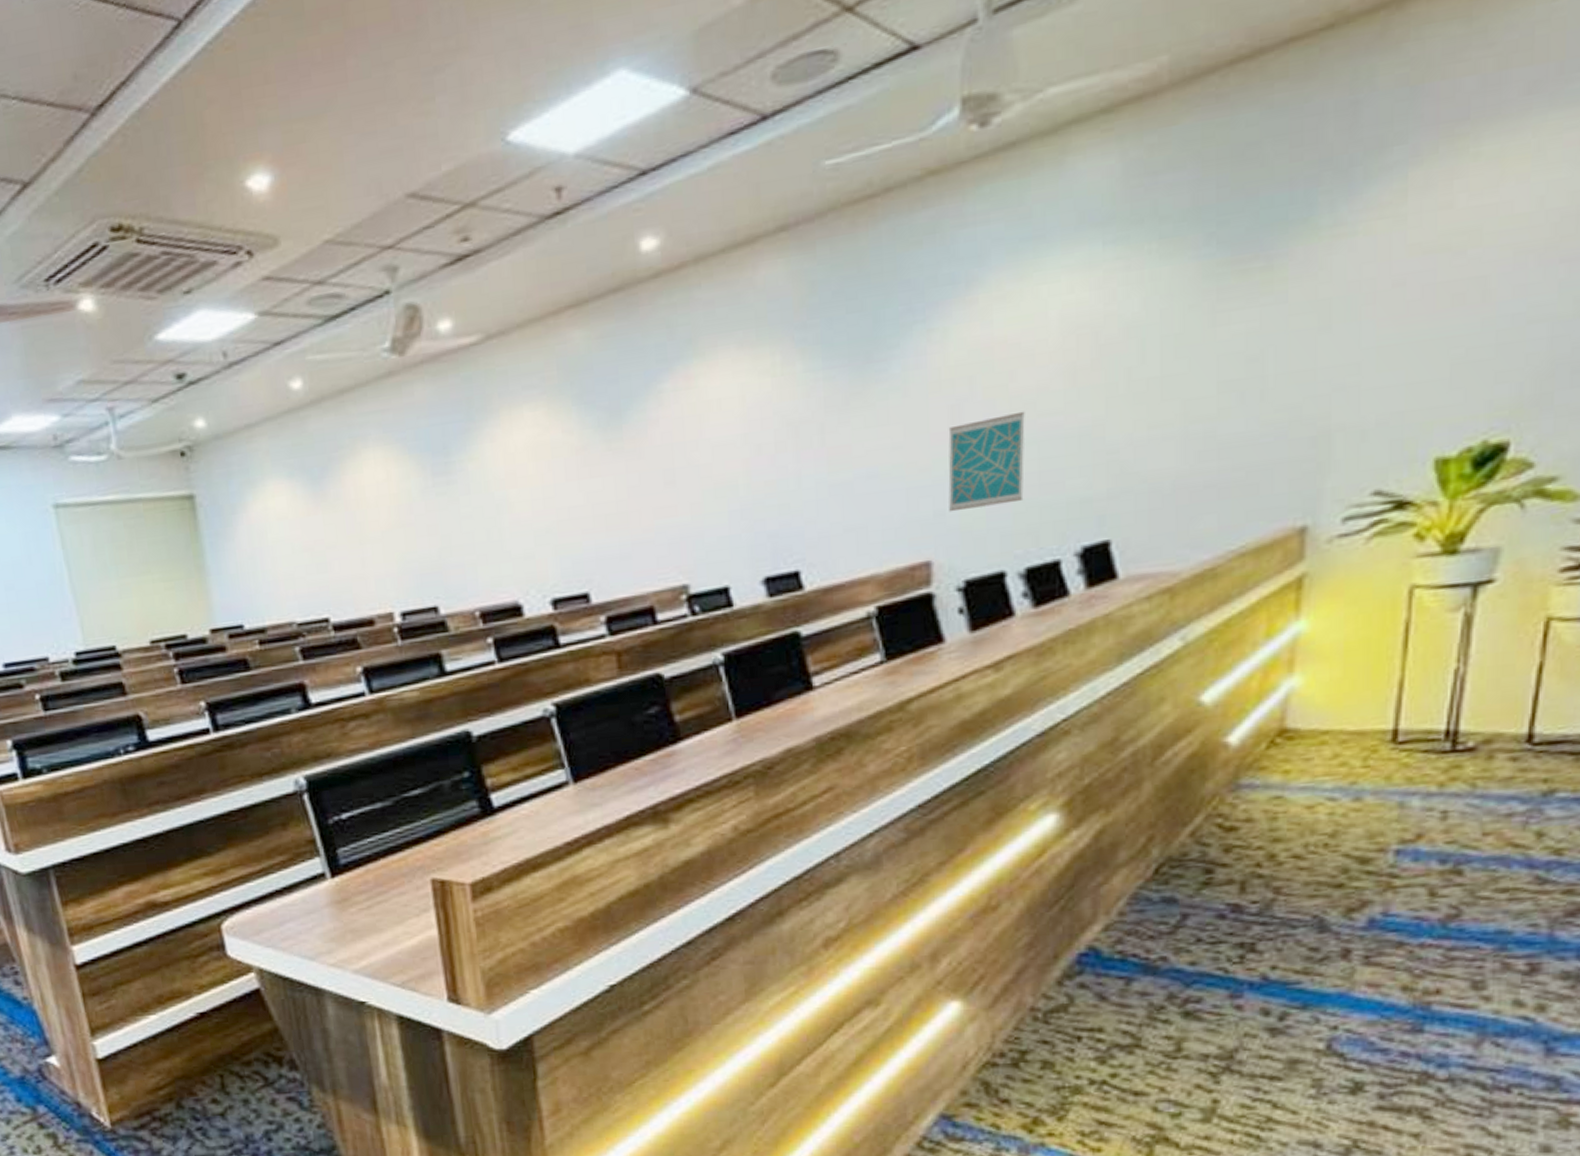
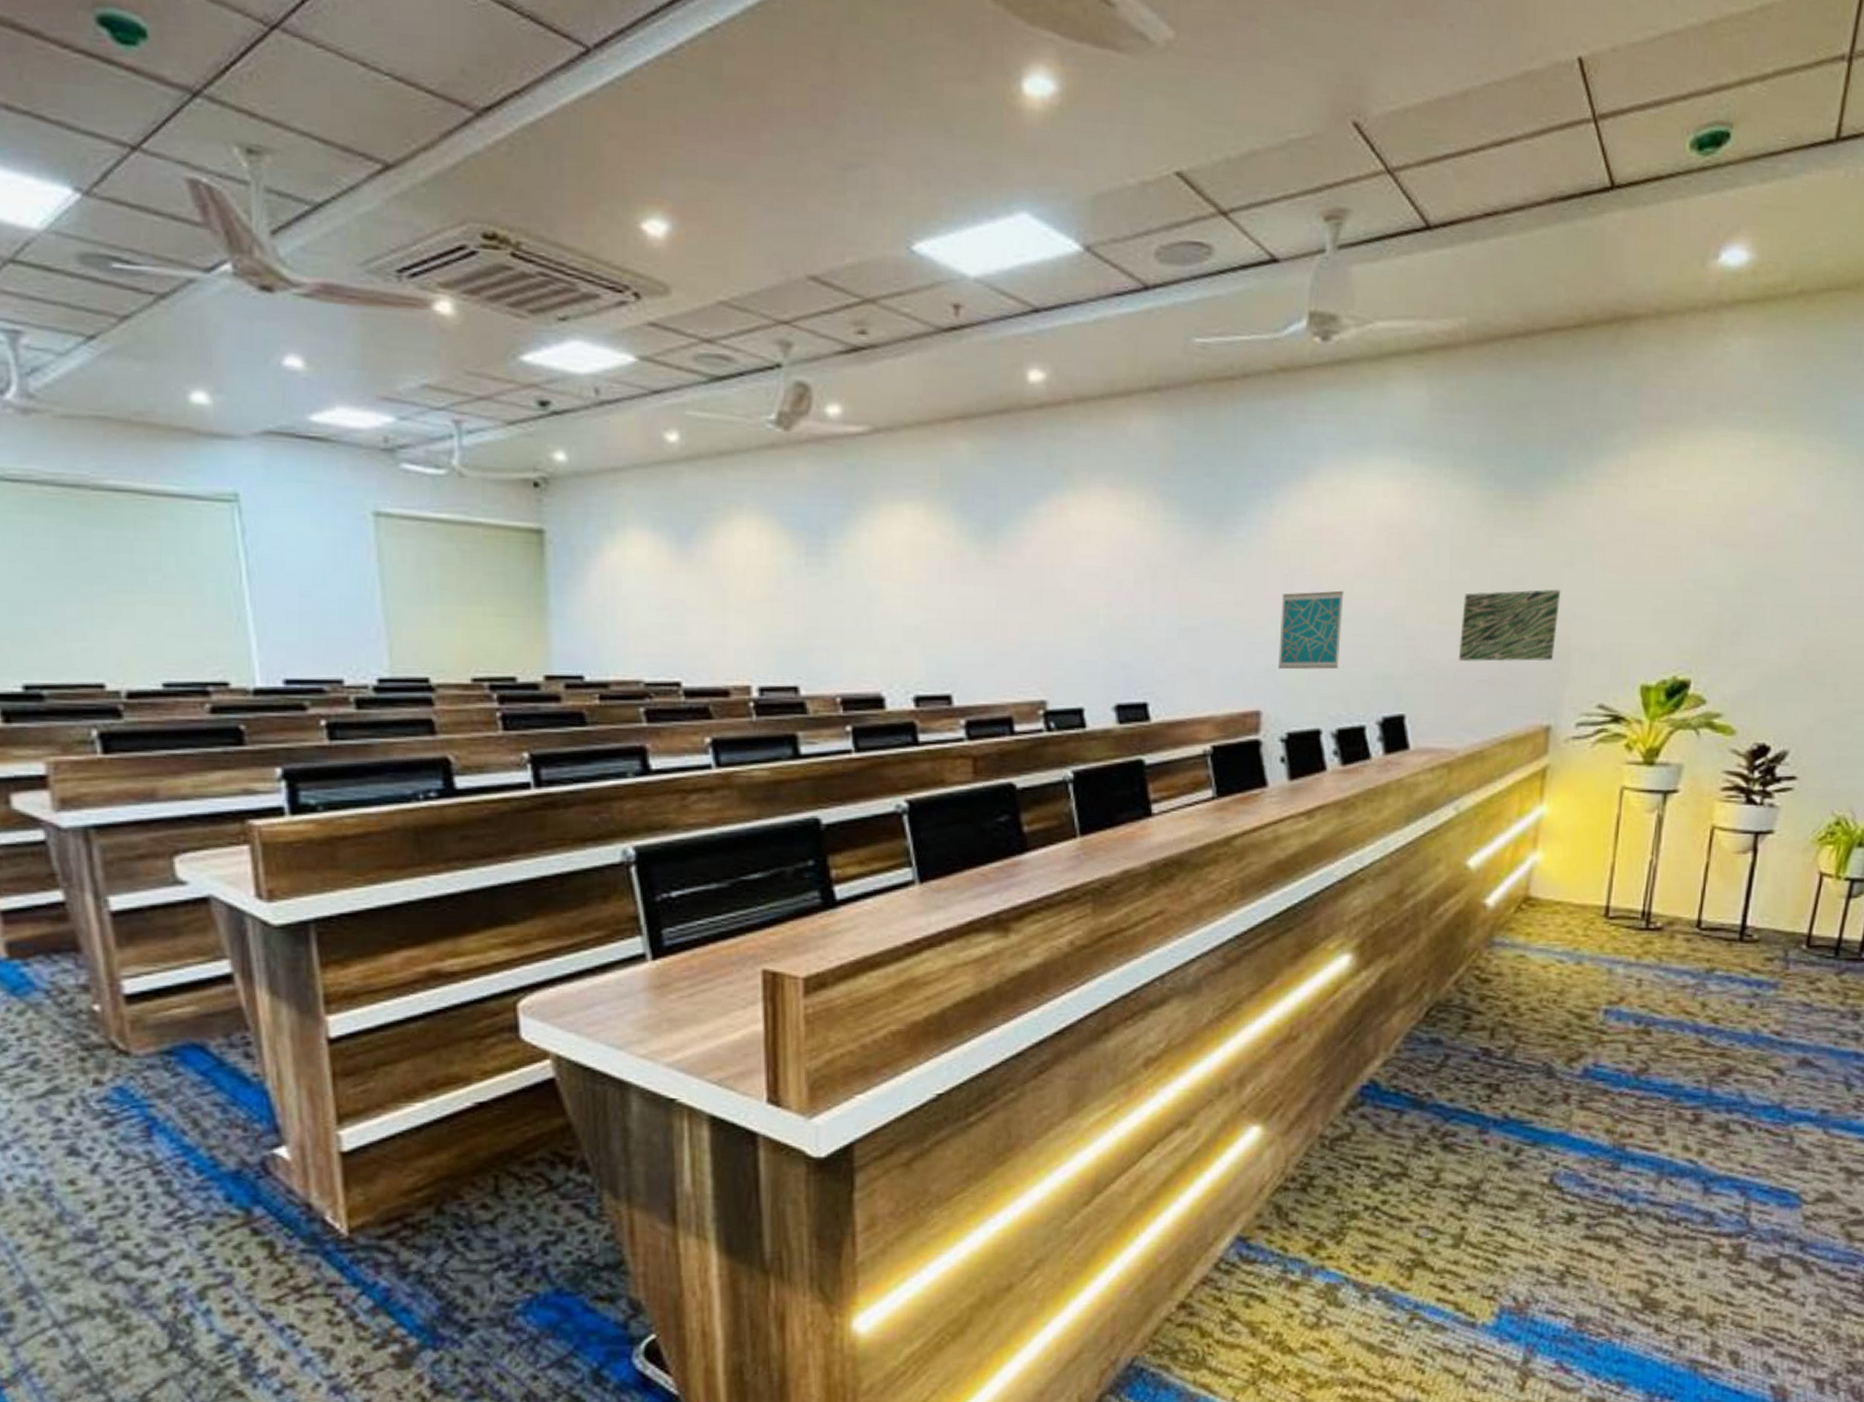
wall art: none [1177,360,1314,468] -> present [1458,589,1560,662]

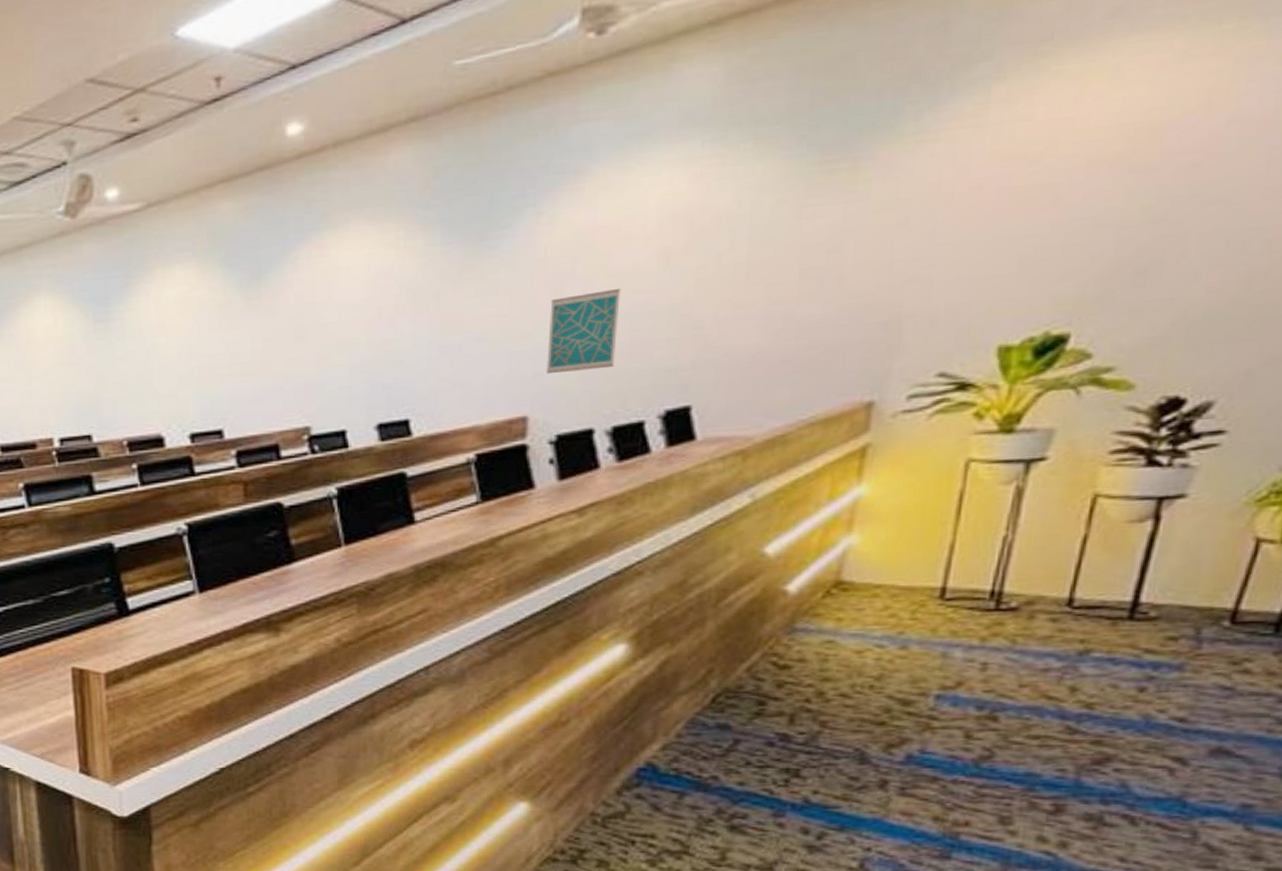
wall art: present [1458,589,1560,662] -> none [757,253,890,344]

